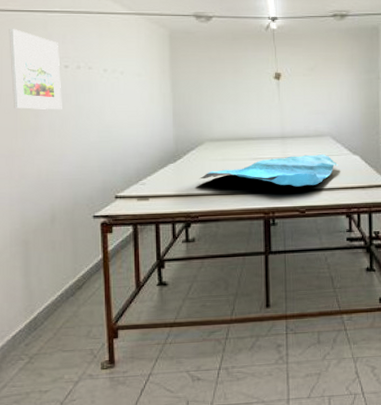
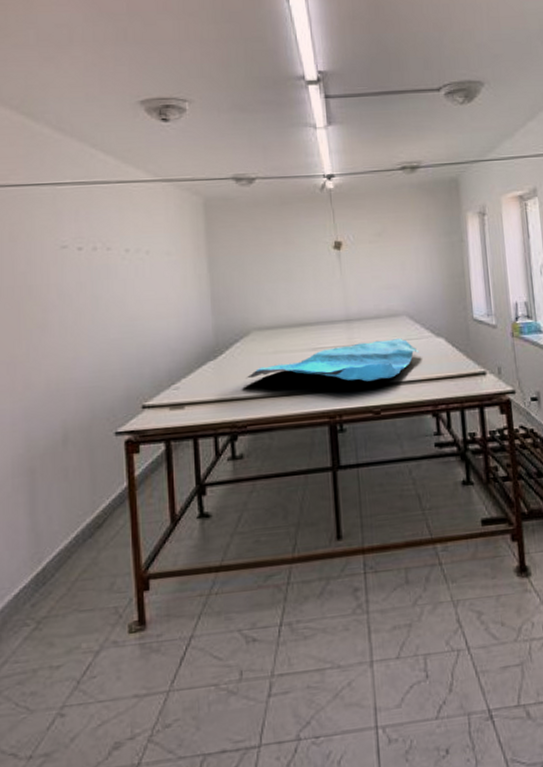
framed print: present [9,28,62,109] -> none [10,206,75,304]

